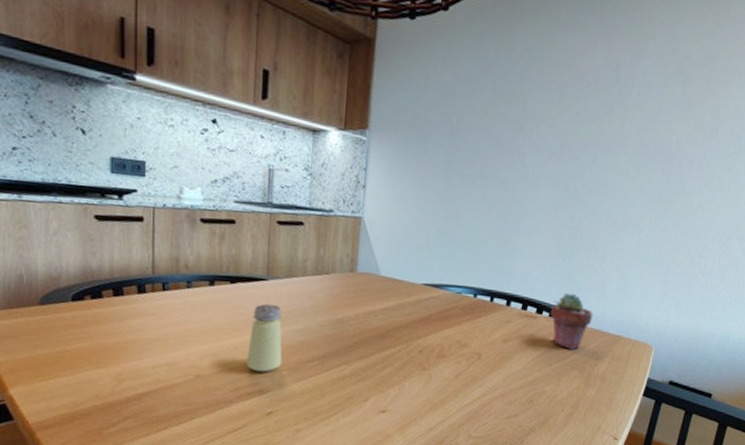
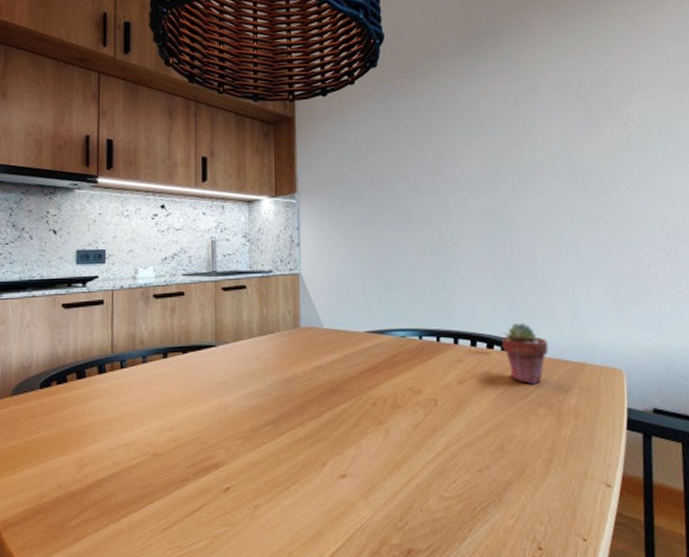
saltshaker: present [246,303,282,372] -> none [200,370,236,444]

